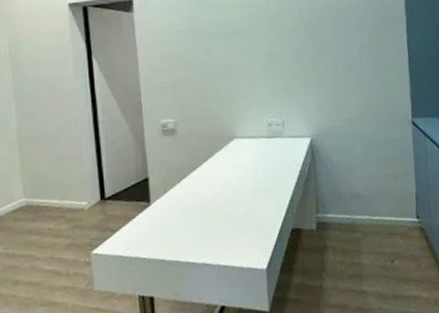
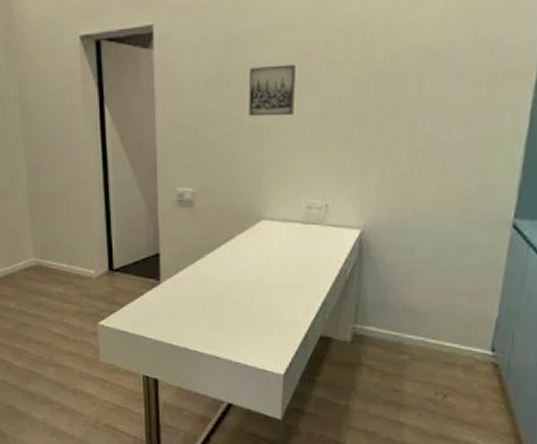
wall art: none [213,20,250,60] -> present [249,64,295,117]

